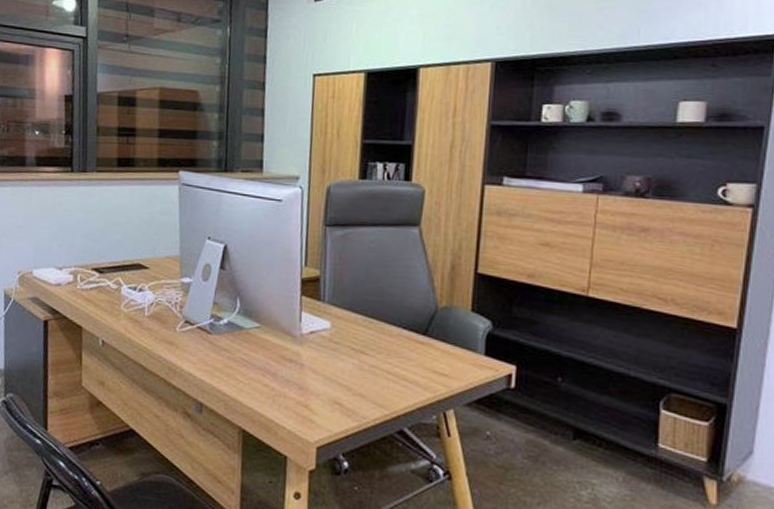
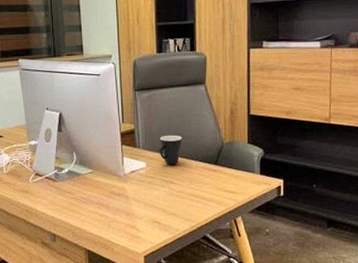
mug: none [349,288,383,329] -> present [159,135,183,165]

